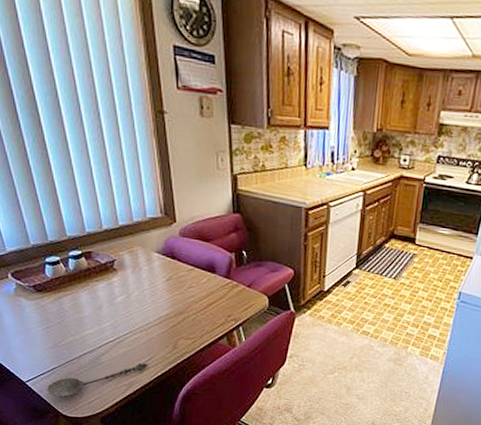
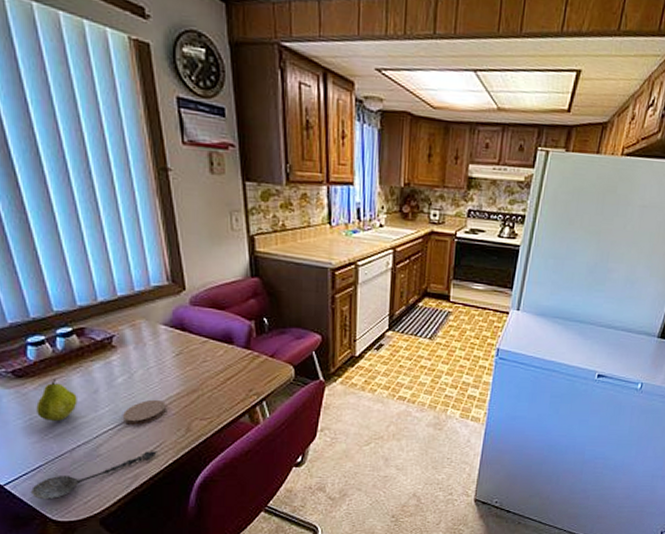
fruit: none [52,294,85,332] -> present [36,379,78,422]
coaster: none [120,318,157,340] -> present [122,399,166,425]

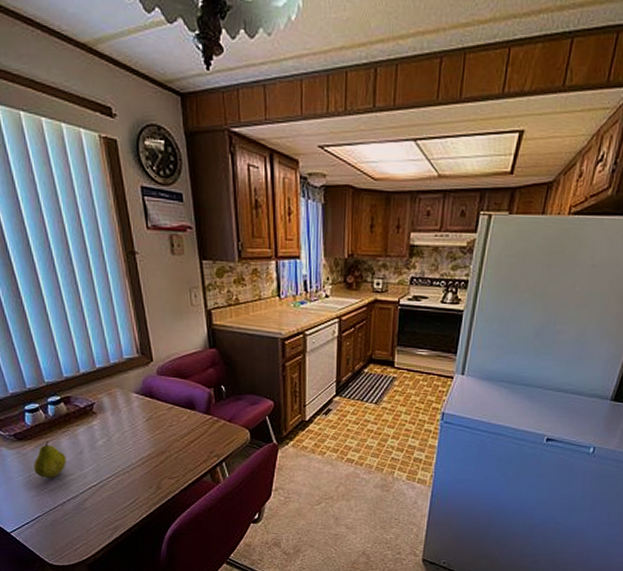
spoon: present [30,451,157,500] -> none [31,506,133,546]
coaster: present [122,399,166,425] -> none [103,460,139,483]

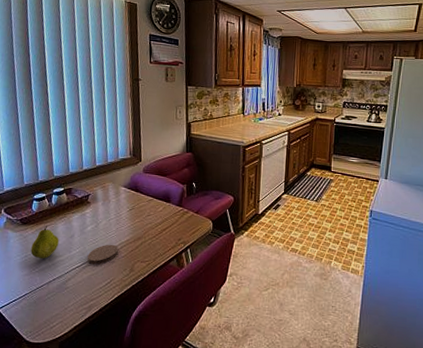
coaster: none [103,460,139,483] -> present [87,244,118,265]

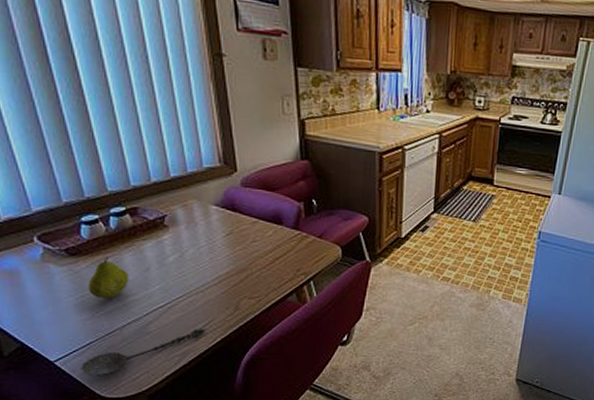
spoon: none [15,286,108,323] -> present [80,329,206,376]
coaster: present [87,244,118,265] -> none [172,278,215,303]

